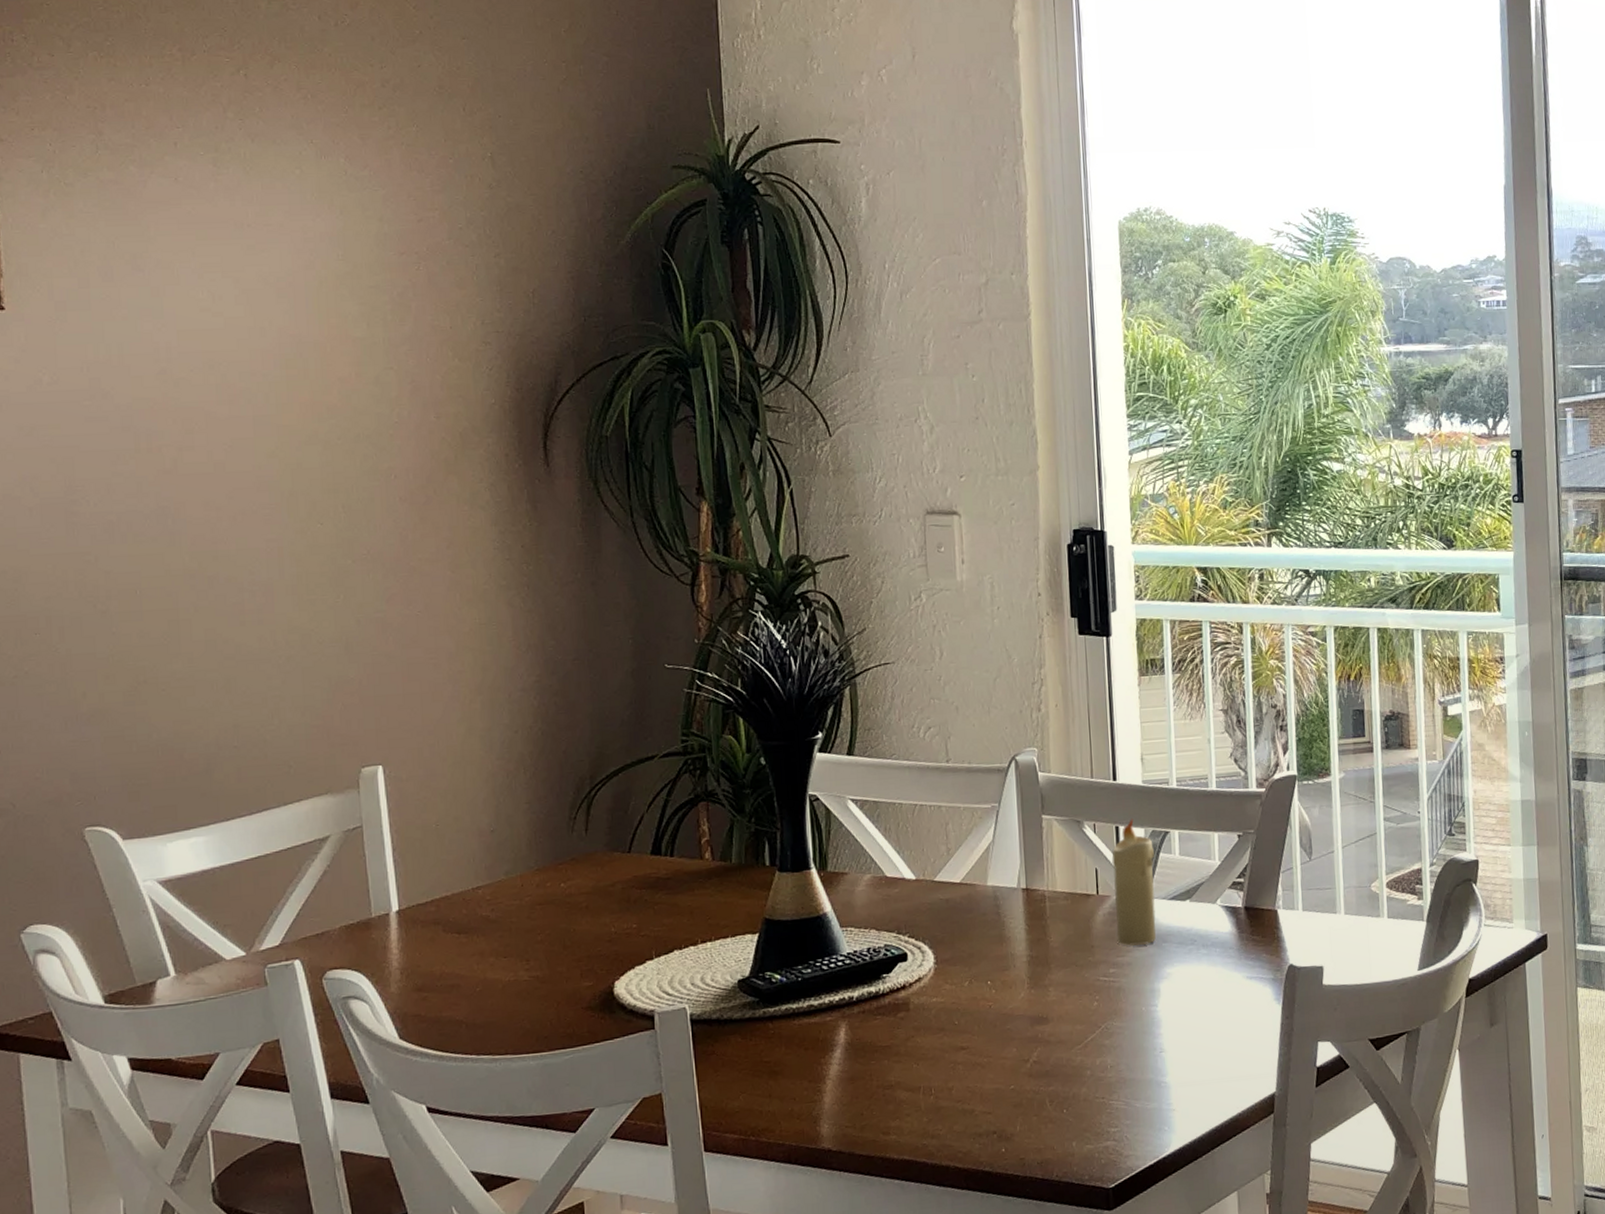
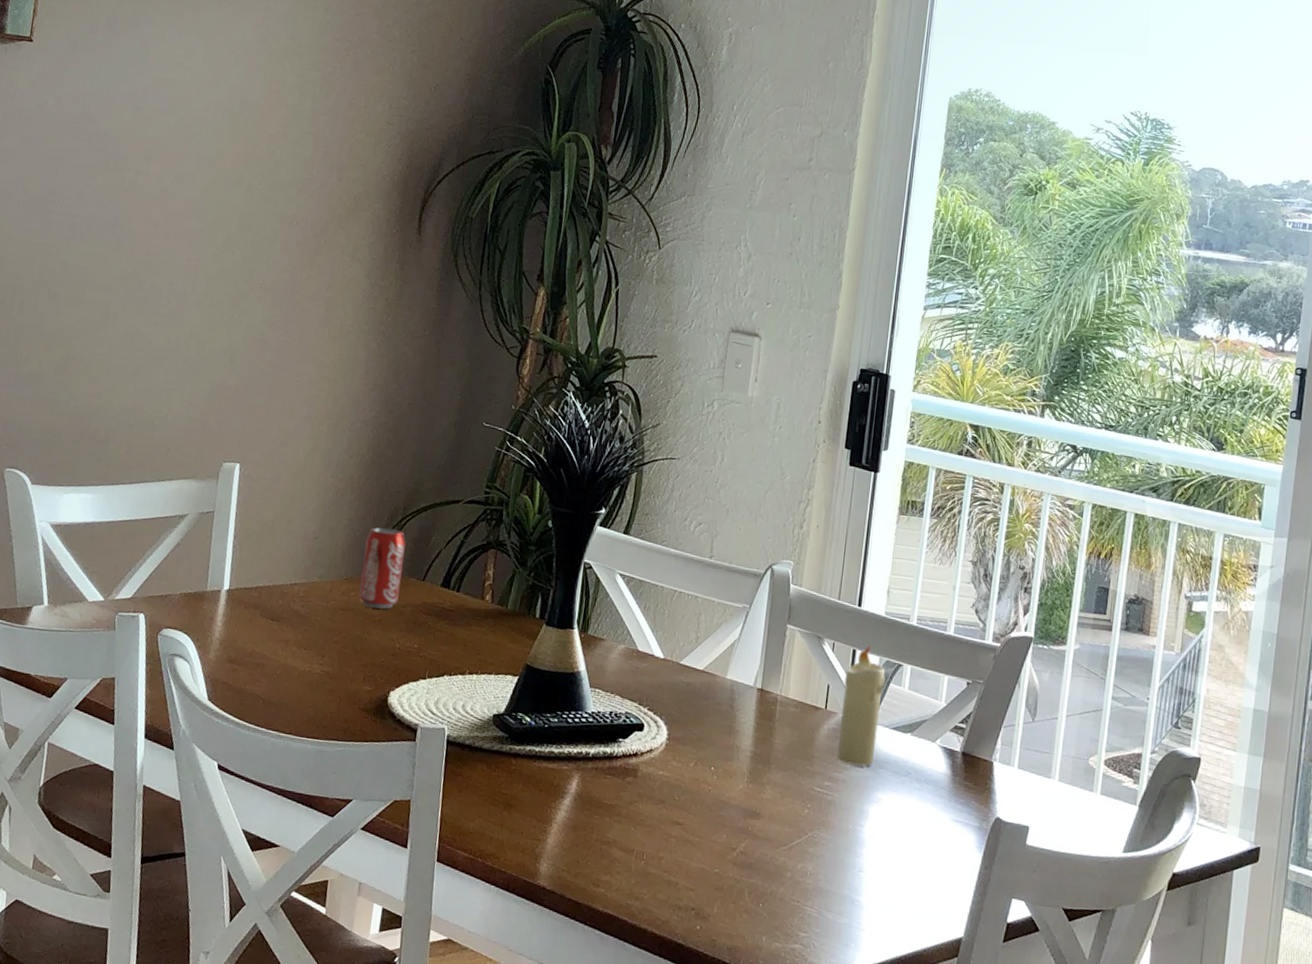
beverage can: none [552,802,604,895] -> present [358,527,406,609]

